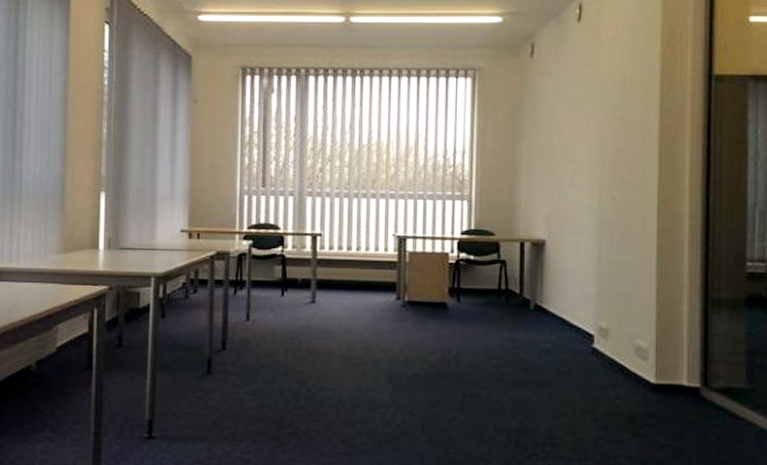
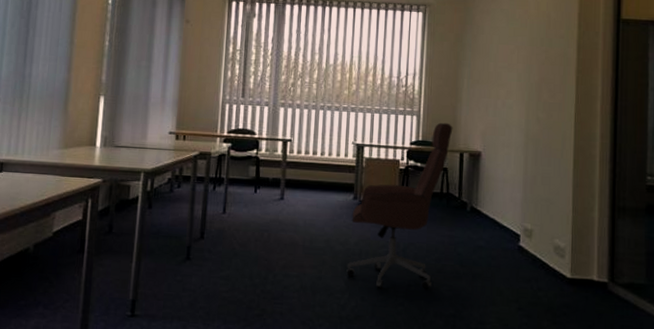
office chair: none [391,207,511,402] -> present [346,122,453,289]

